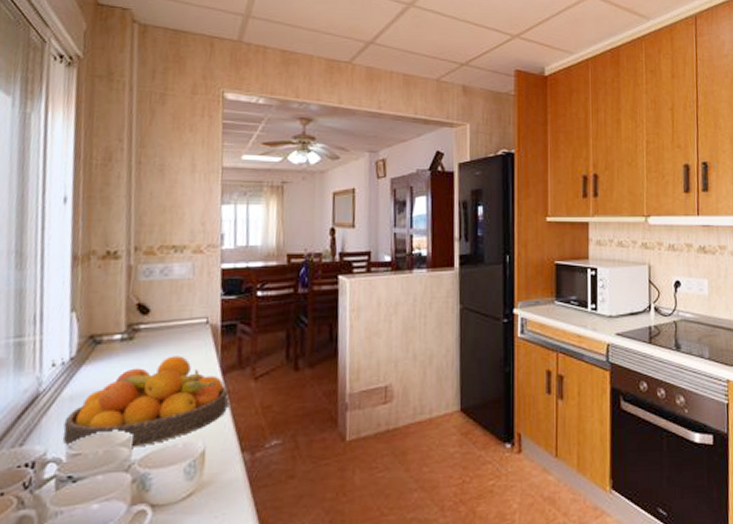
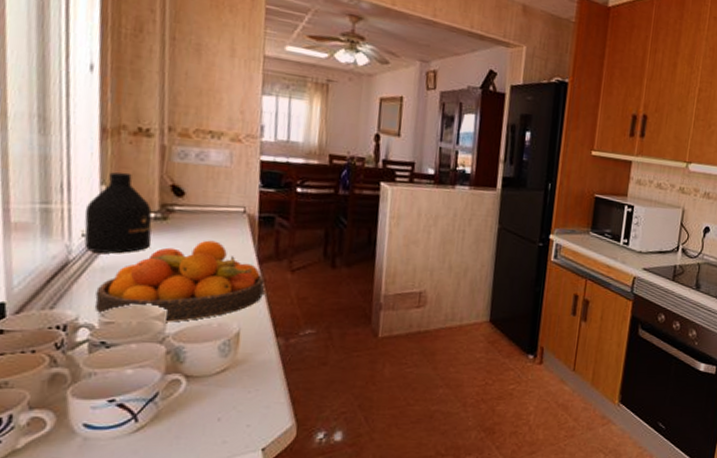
bottle: none [54,296,119,381] -> present [84,172,152,254]

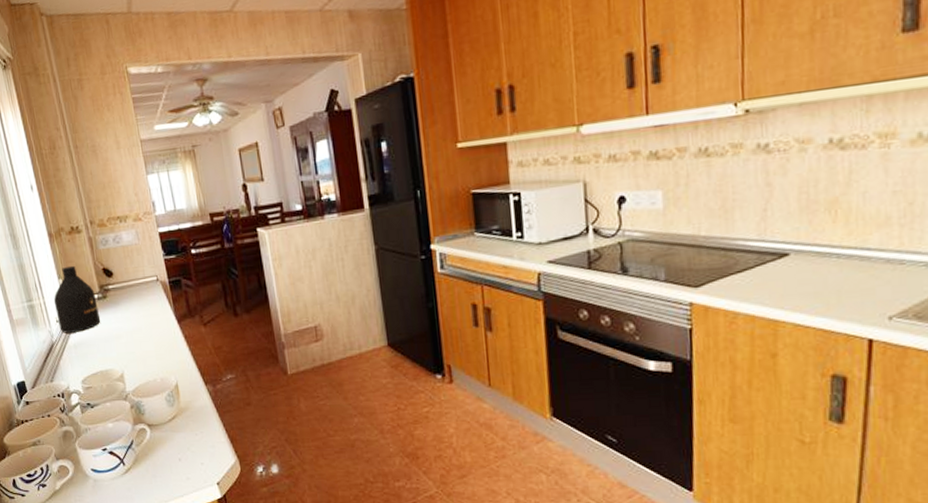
fruit bowl: present [94,240,265,322] -> none [74,309,188,383]

